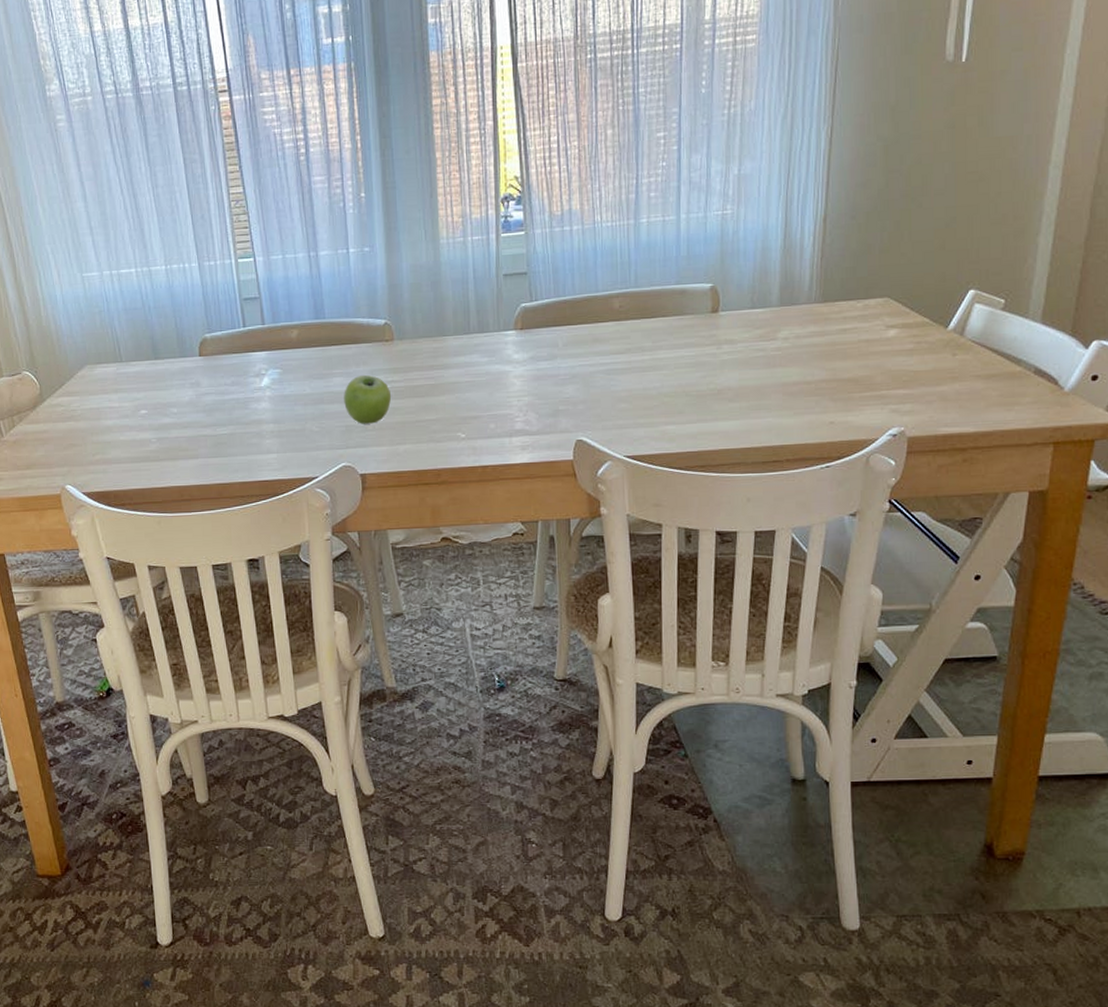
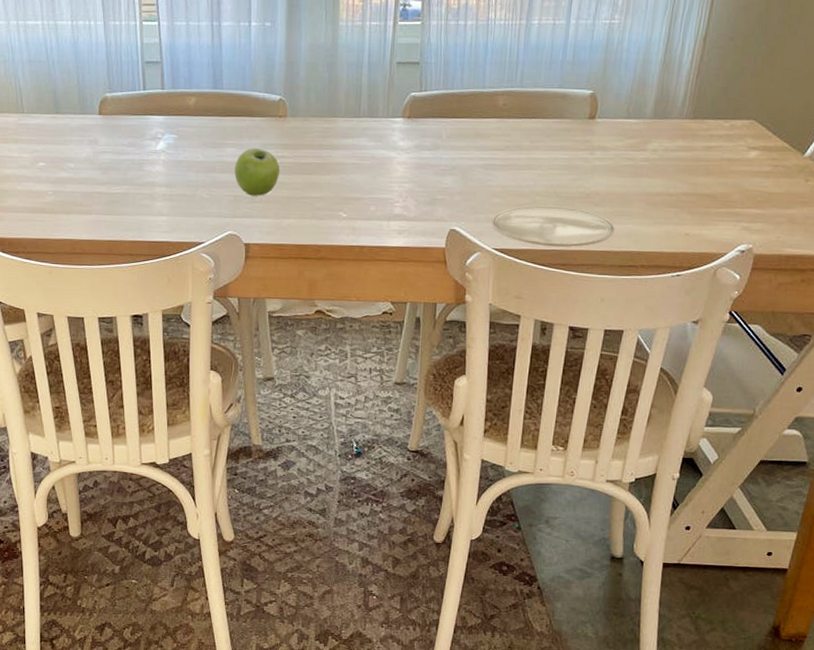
plate: none [620,405,753,448] -> present [491,205,615,247]

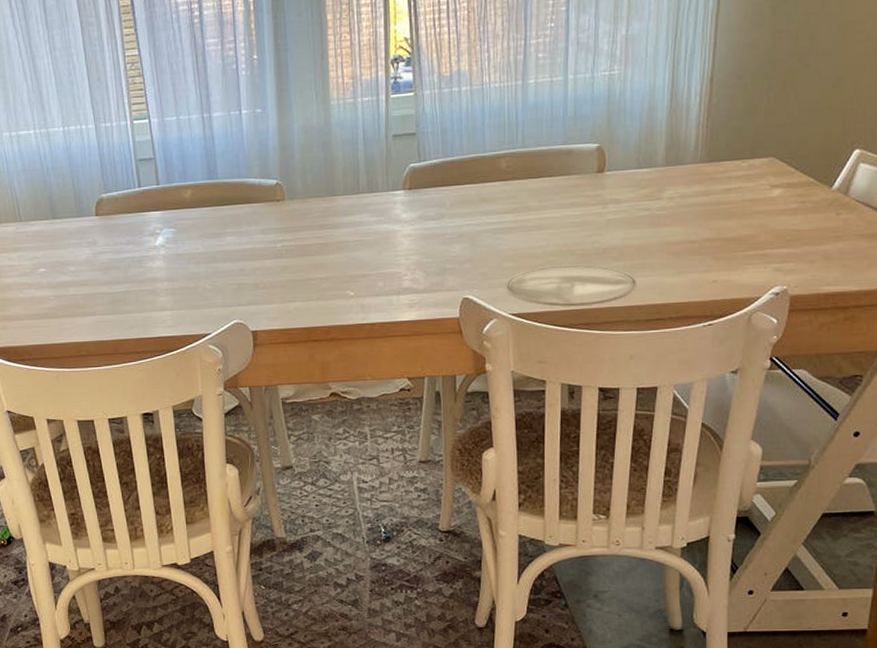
fruit: present [235,147,279,196] -> none [236,234,282,282]

